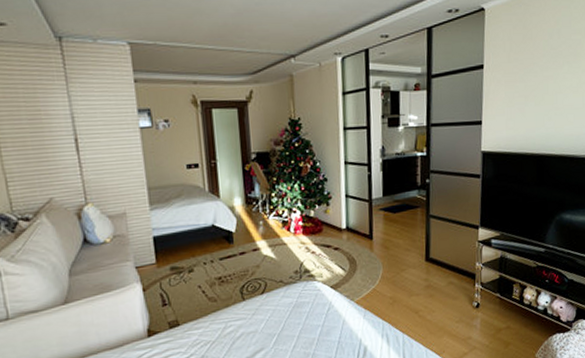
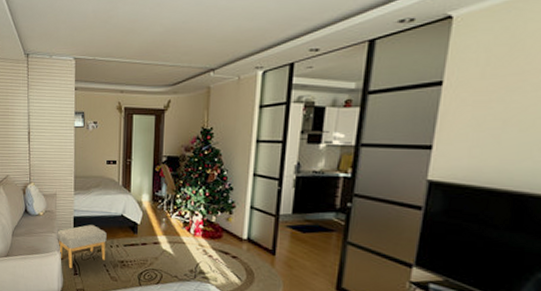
footstool: none [133,242,200,300] -> present [57,225,107,269]

